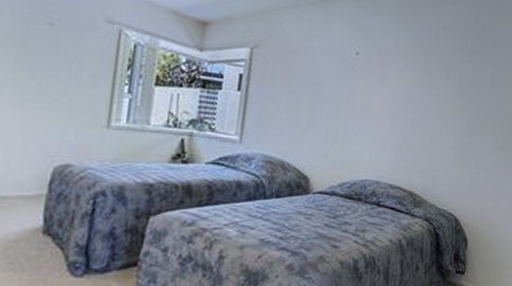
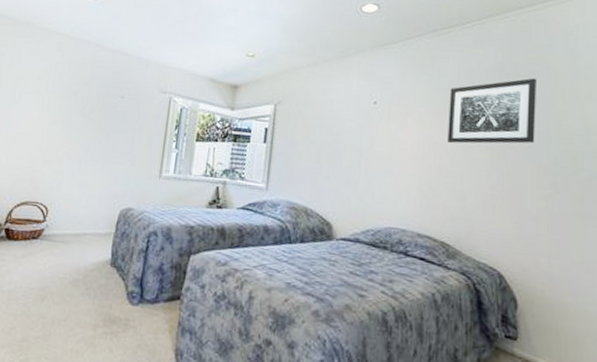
wall art: none [422,39,500,101] -> present [447,78,536,144]

